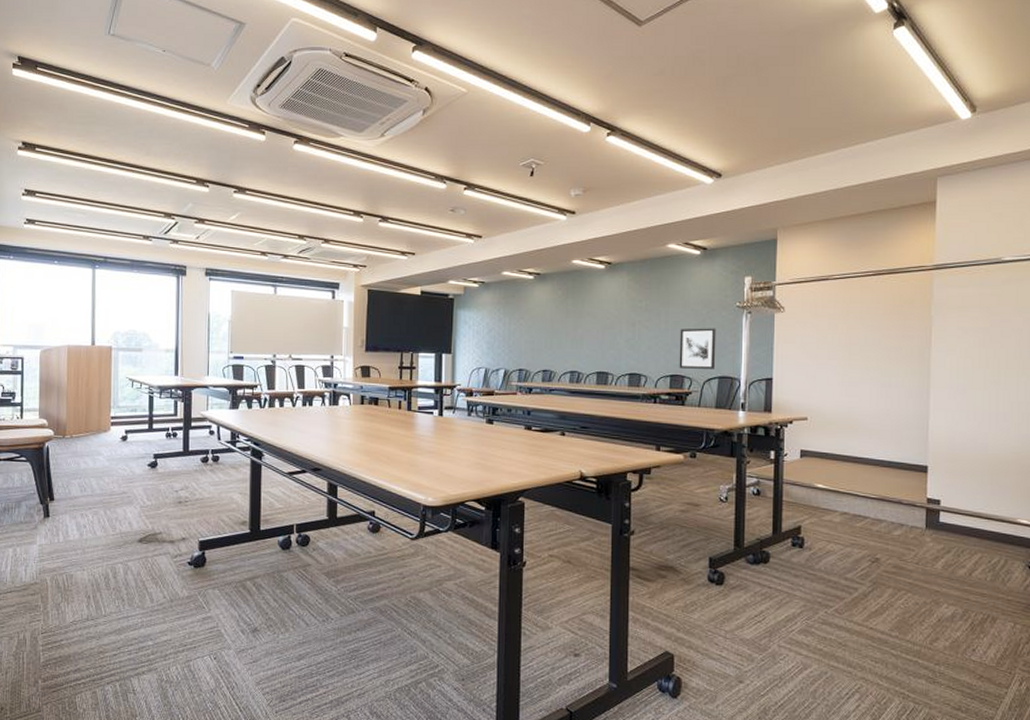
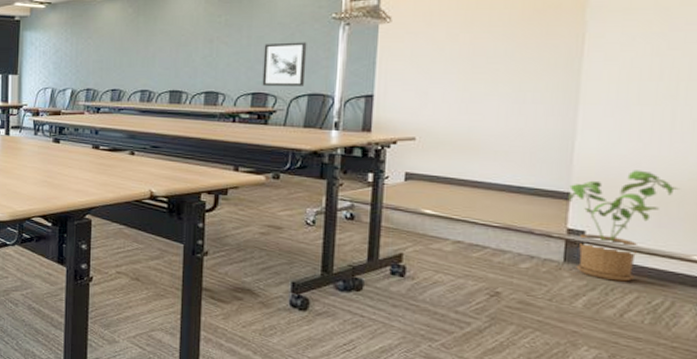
house plant: none [927,445,1006,544] -> present [568,170,681,282]

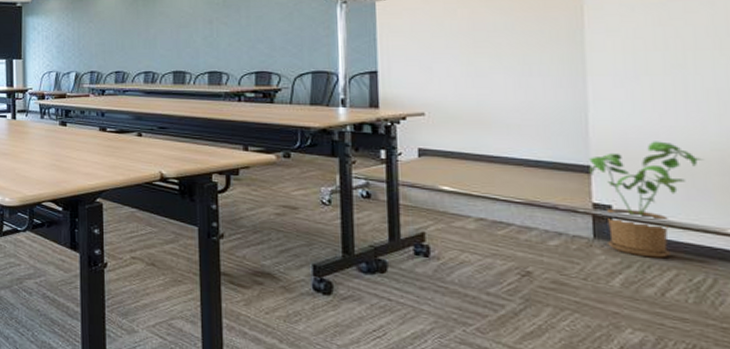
wall art: present [262,42,307,86] -> none [263,21,308,65]

